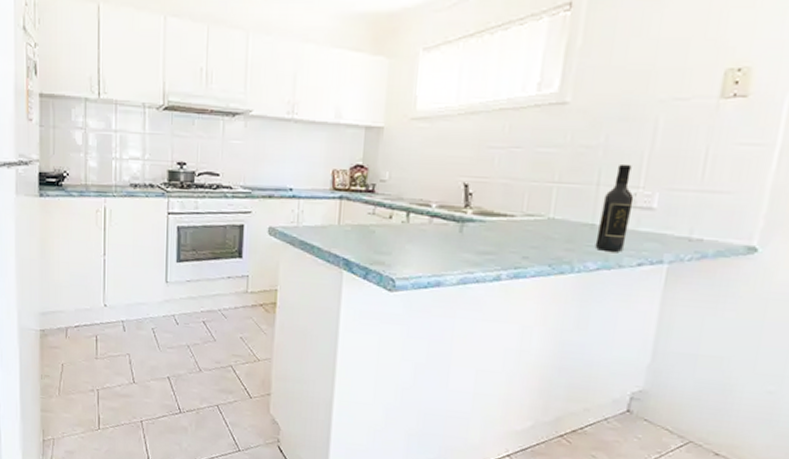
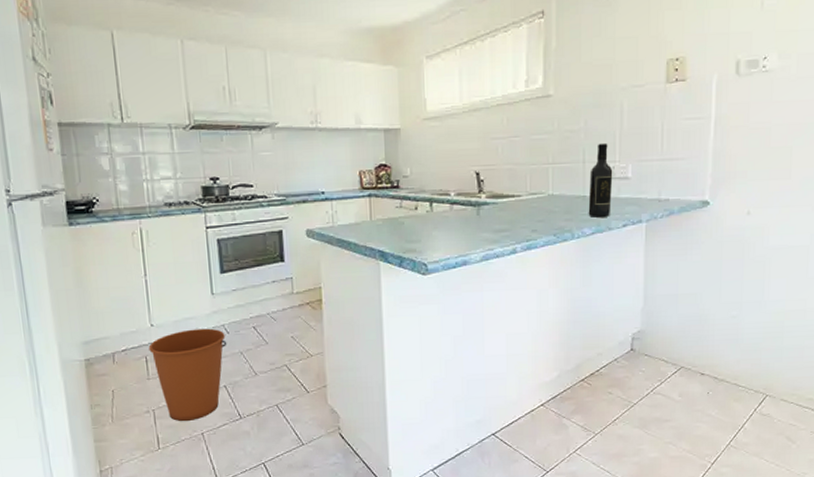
bucket: none [100,314,176,407] -> present [148,328,227,421]

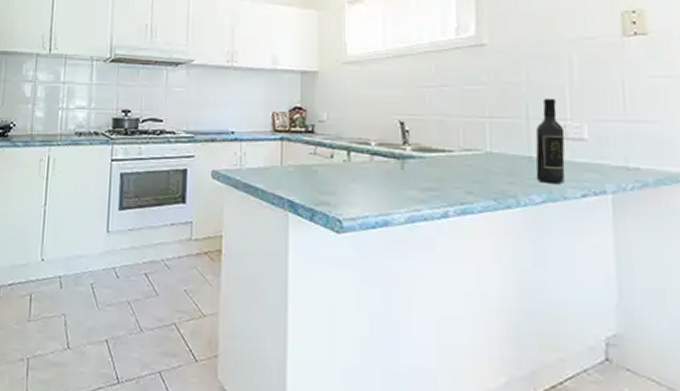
bucket: present [148,328,227,421] -> none [35,268,116,378]

